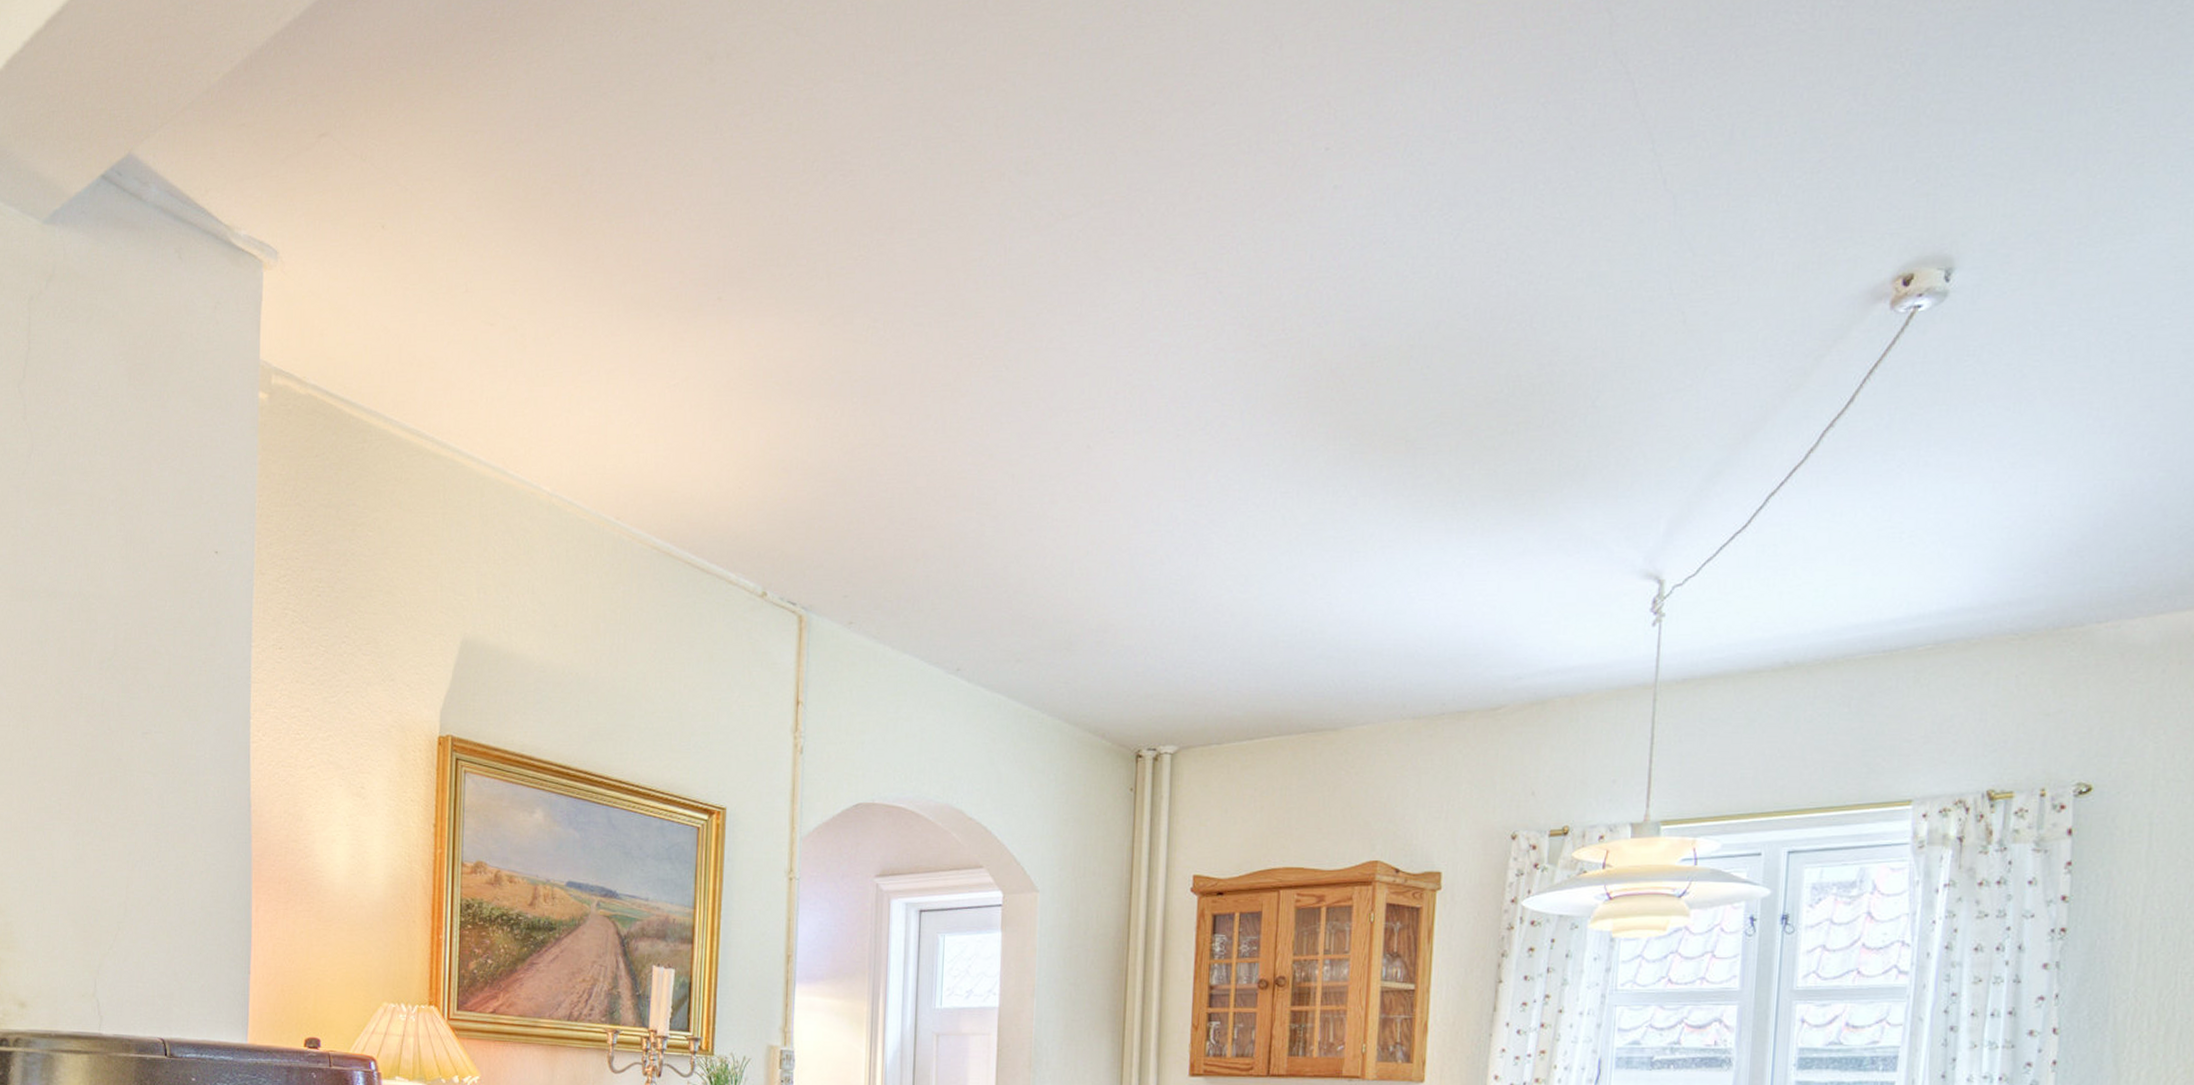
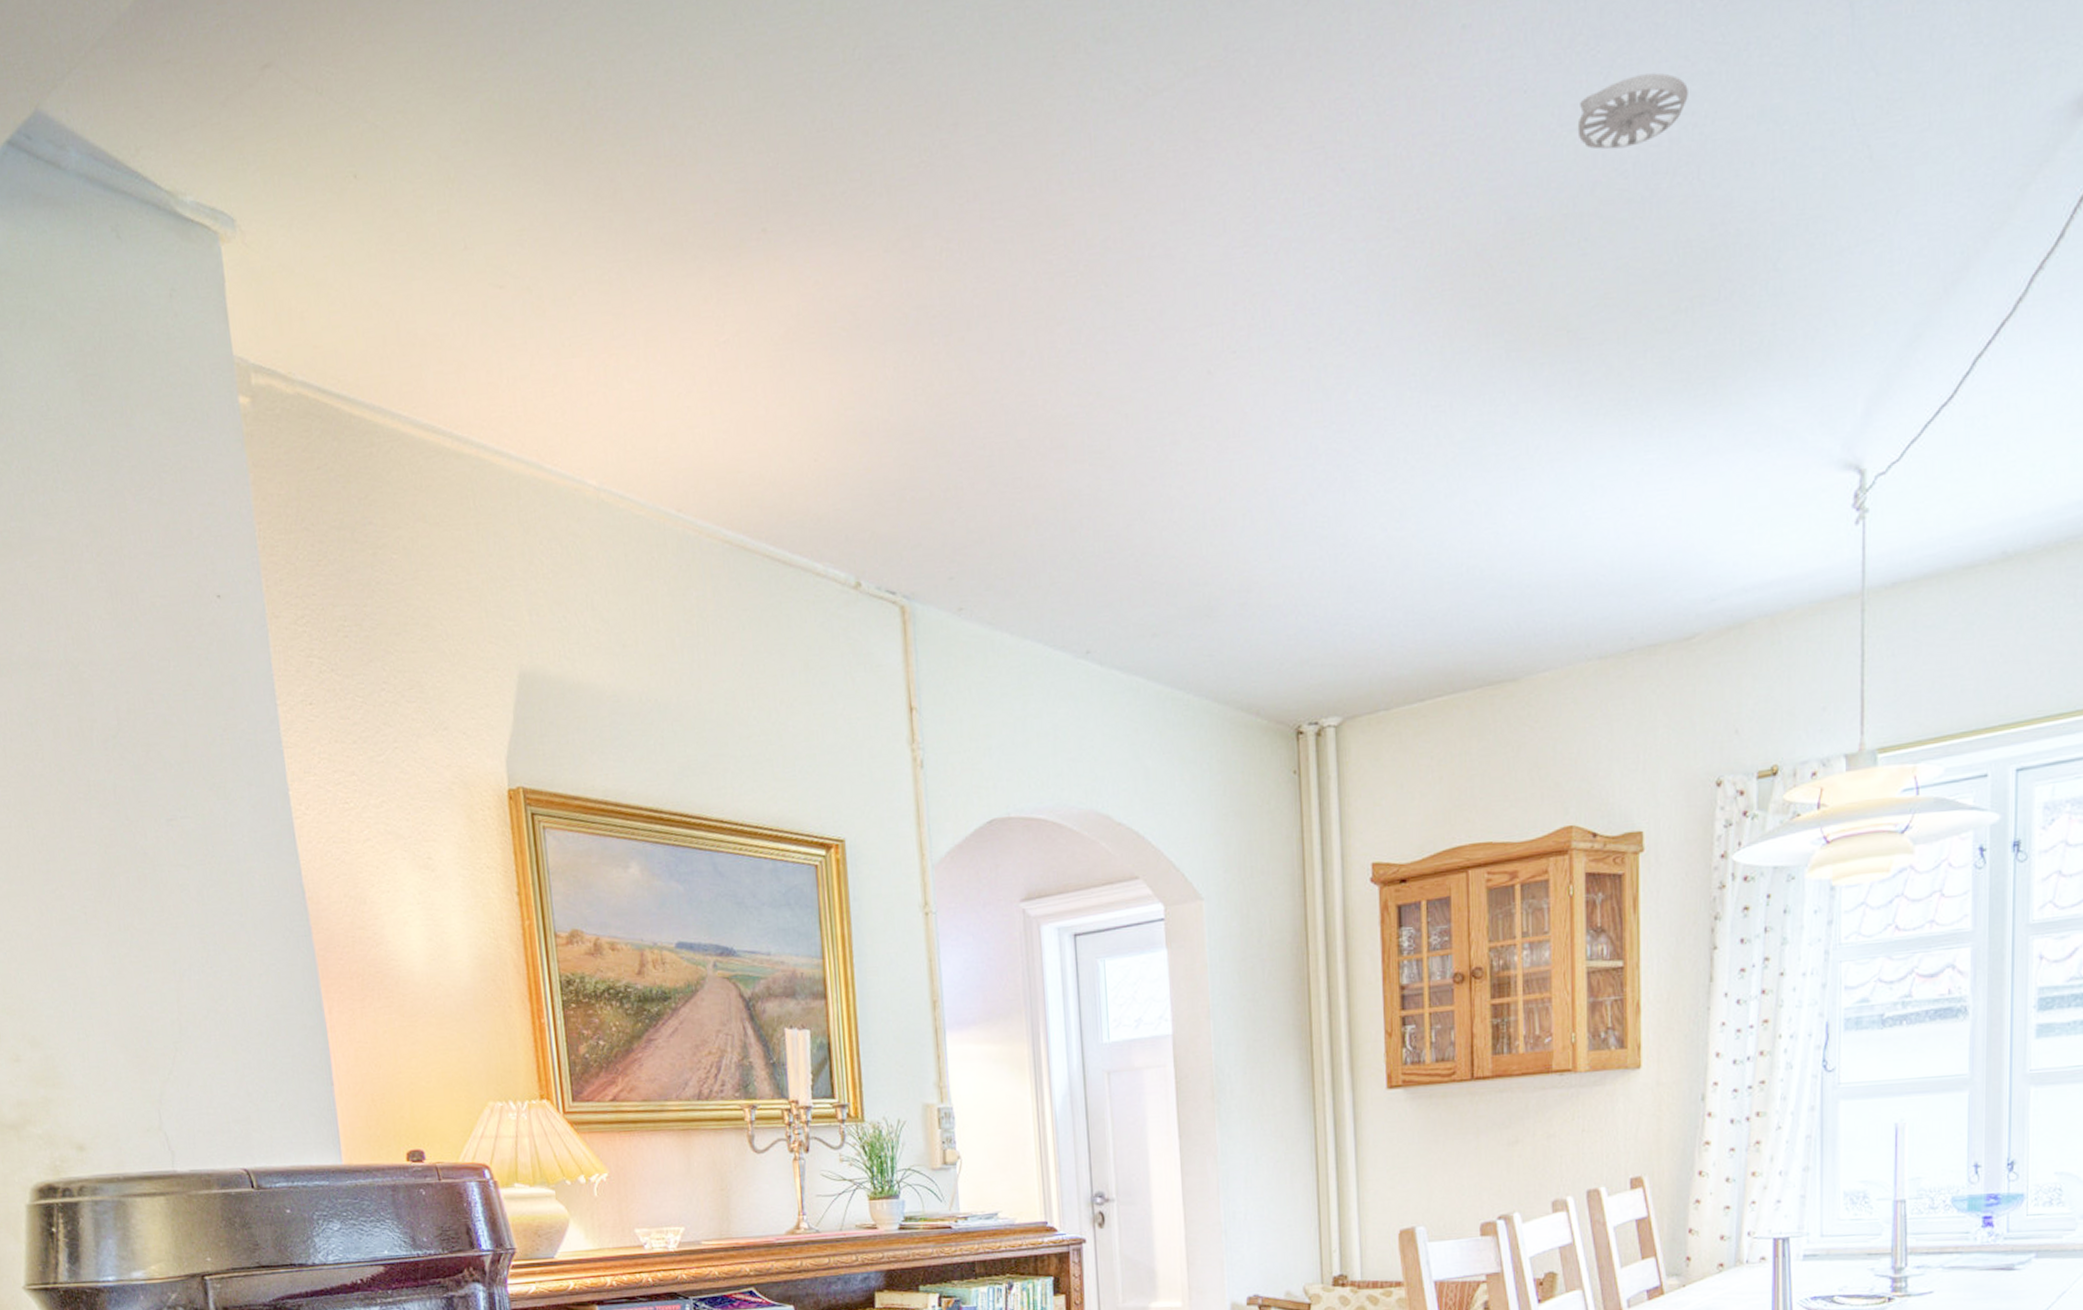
smoke detector: none [1427,237,1527,296] -> present [1577,73,1688,150]

